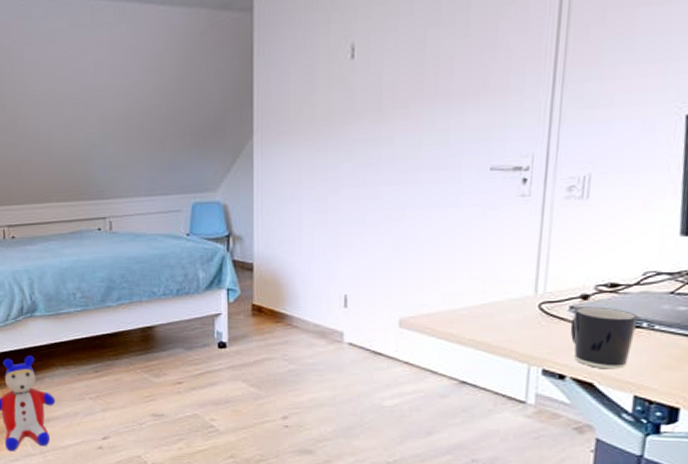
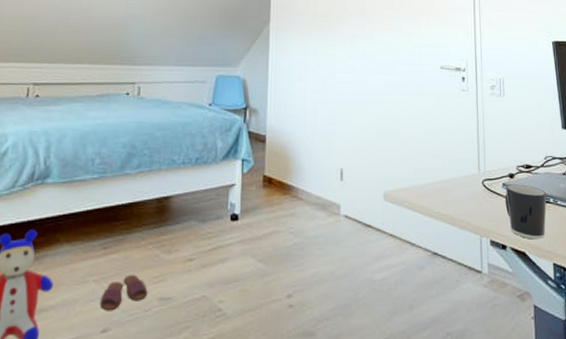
slippers: none [98,394,140,422] -> present [99,274,147,310]

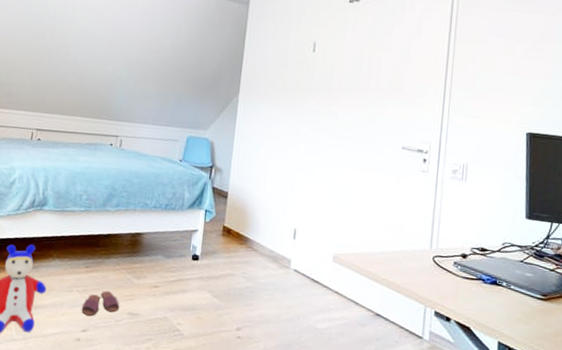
mug: present [505,184,547,240] -> none [454,263,500,318]

